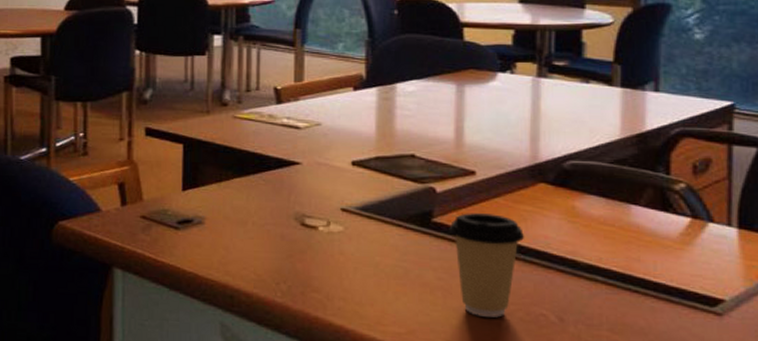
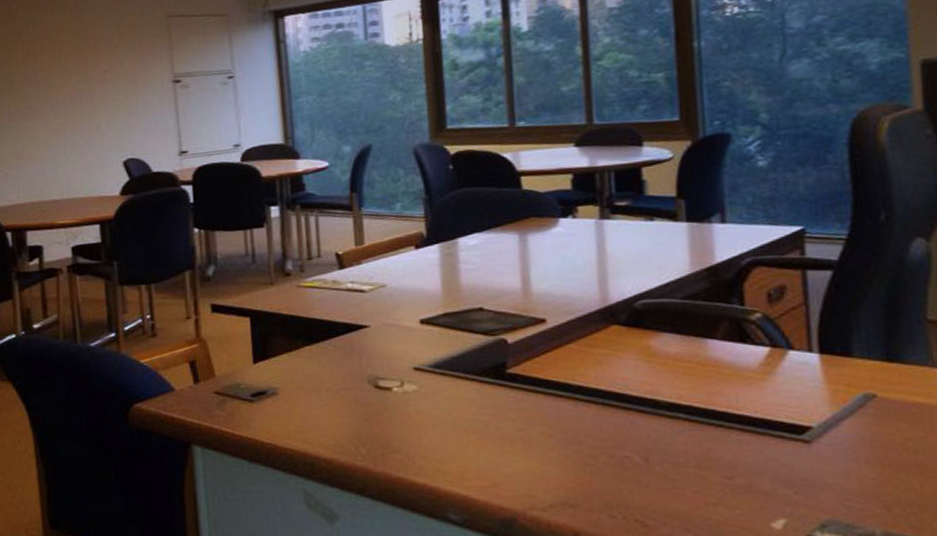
coffee cup: present [449,213,525,318] -> none [524,360,602,464]

